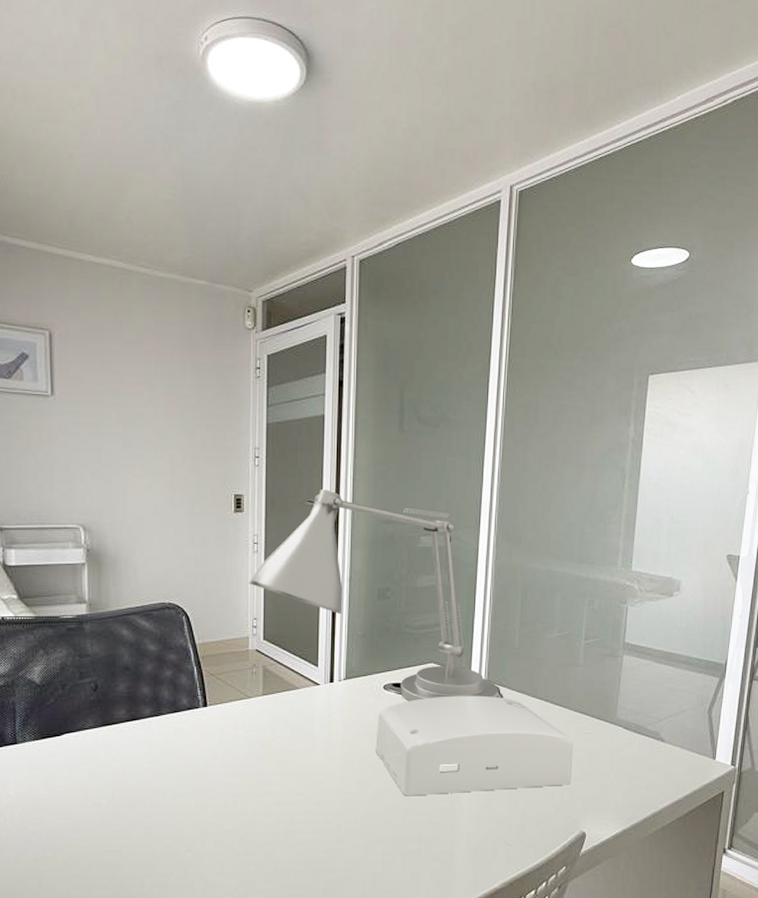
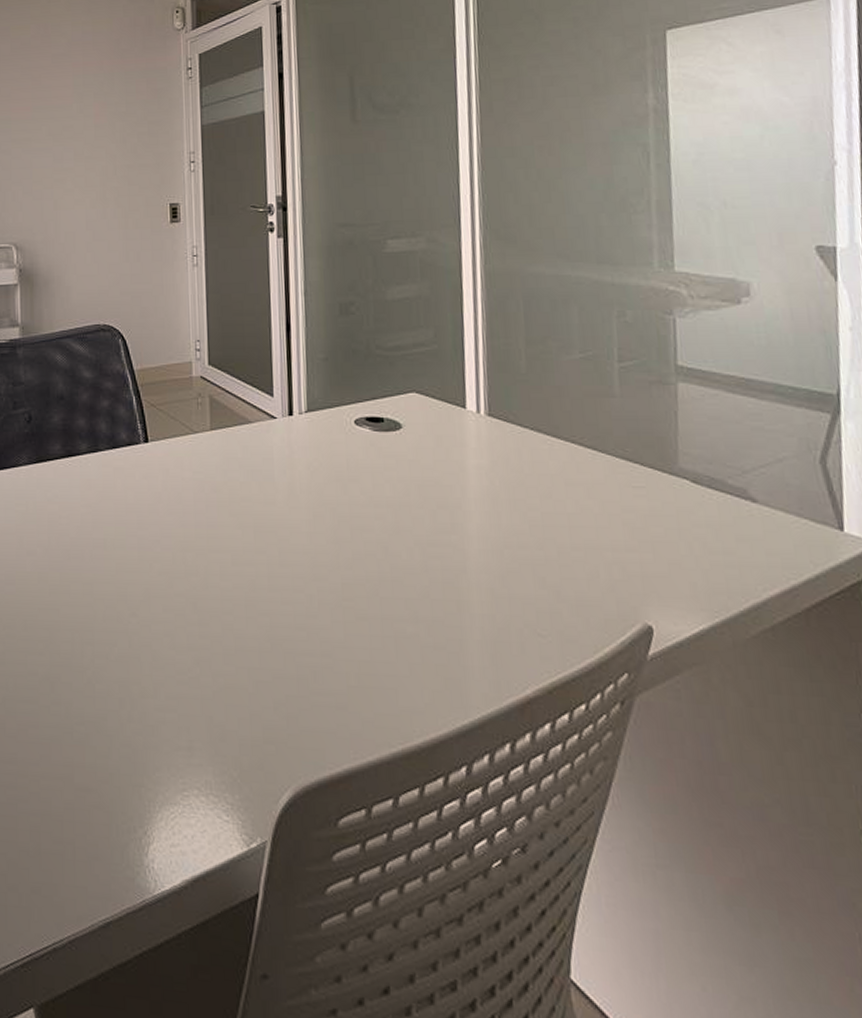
desk lamp: present [249,488,504,702] -> none [189,191,513,441]
tissue dispenser: present [375,695,573,796] -> none [349,433,622,563]

